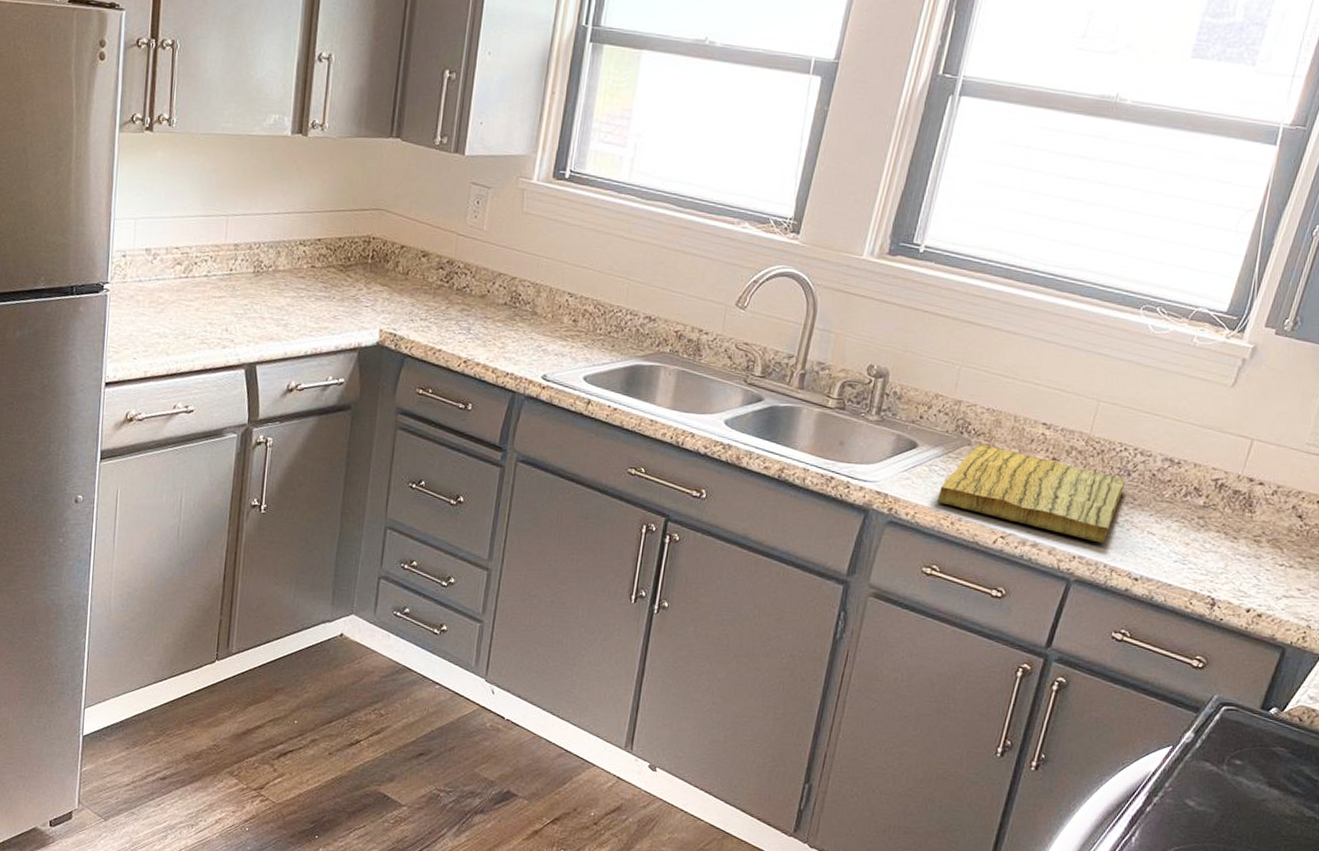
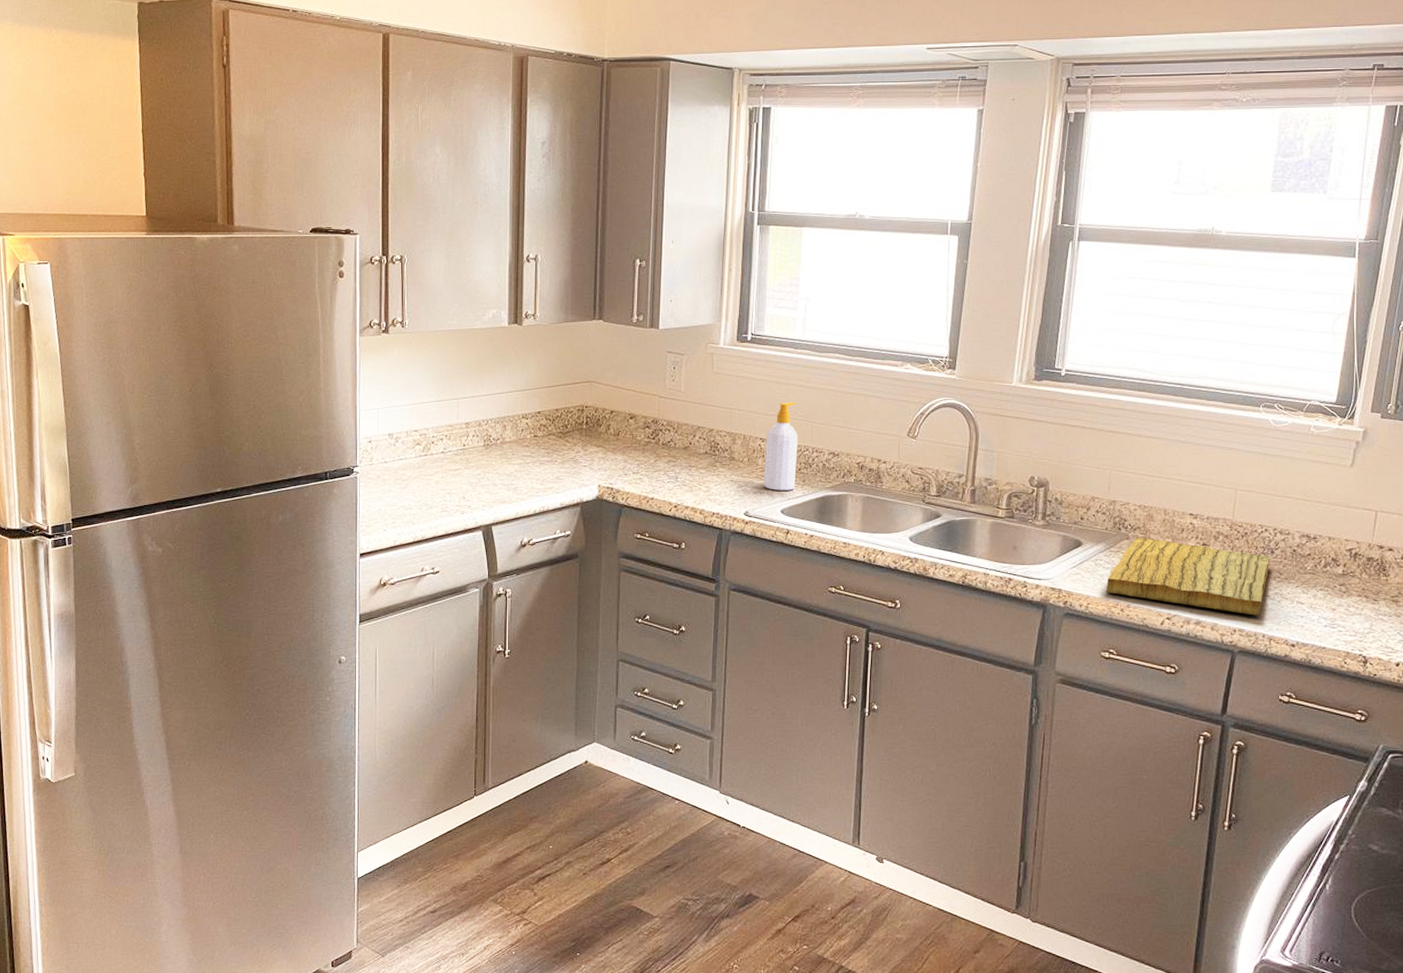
soap bottle: none [566,254,614,356] -> present [763,402,798,491]

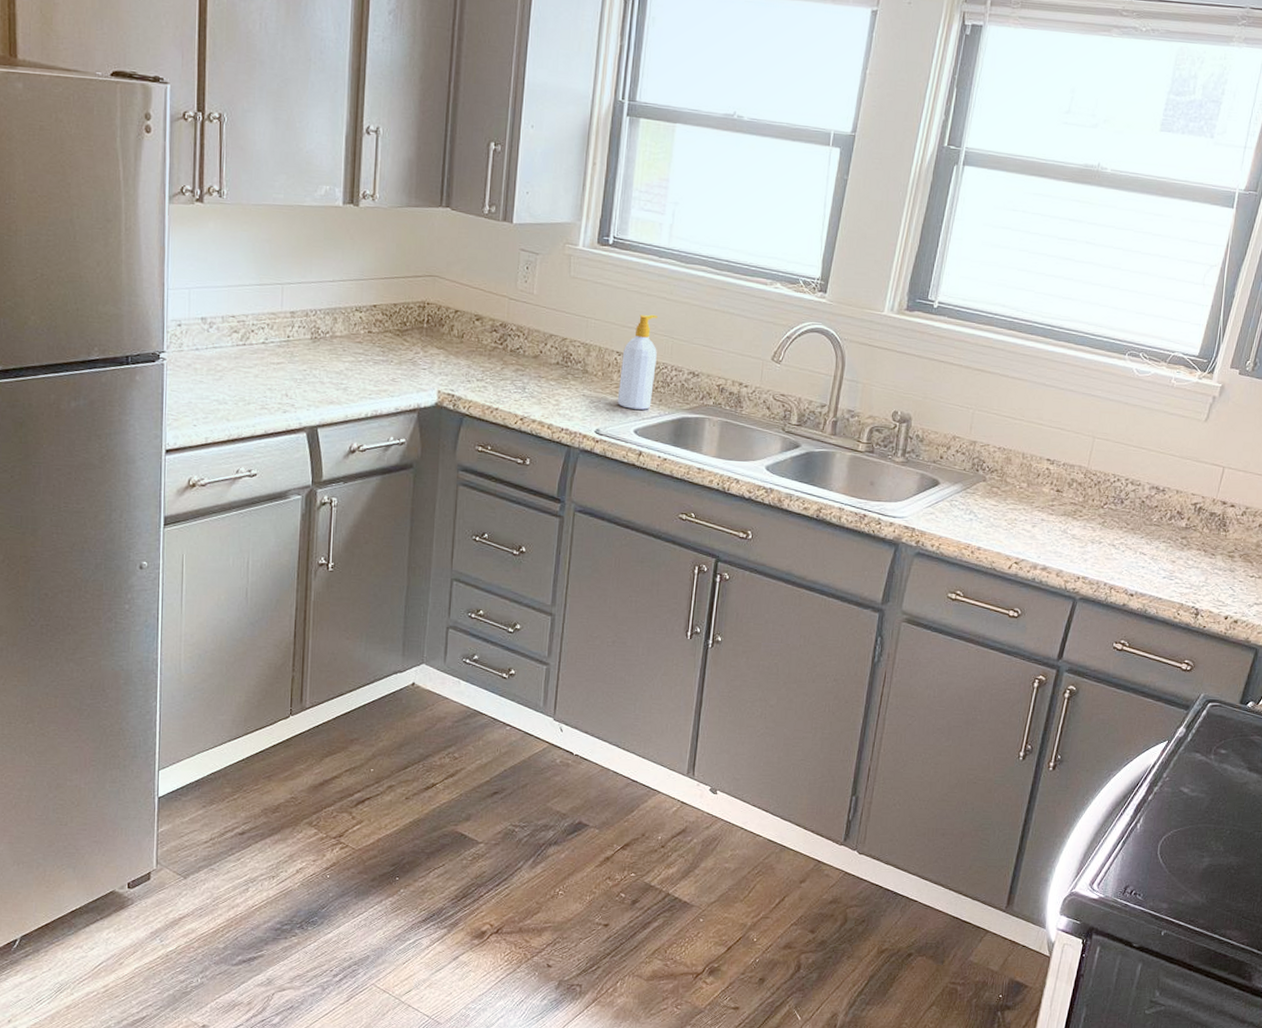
cutting board: present [1106,537,1271,616] -> none [959,480,1120,565]

